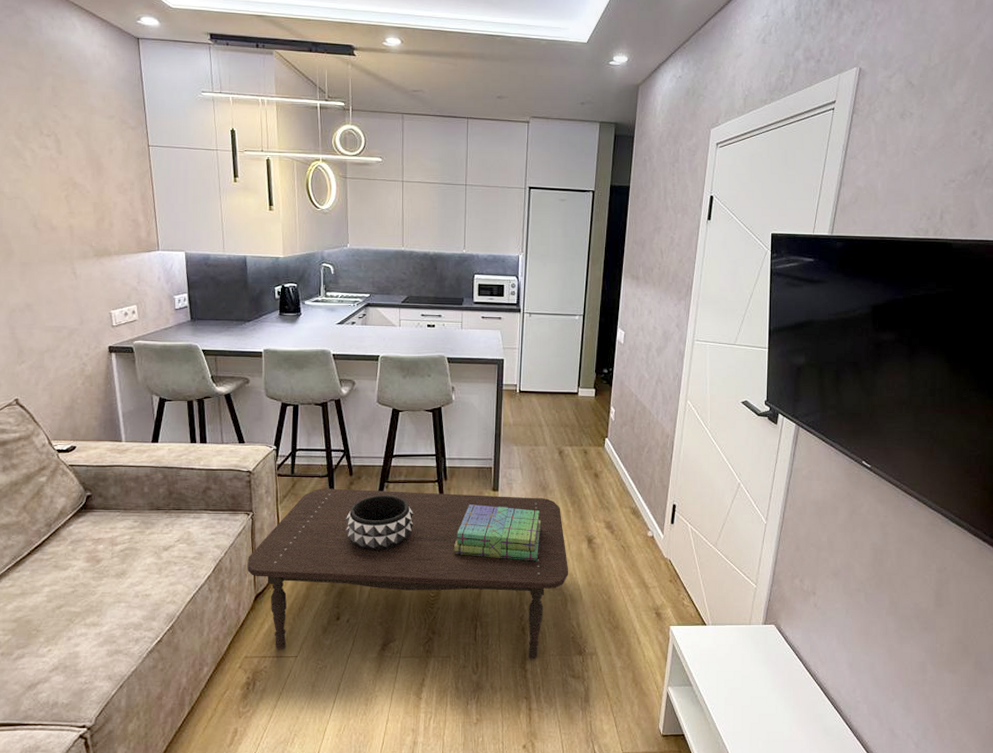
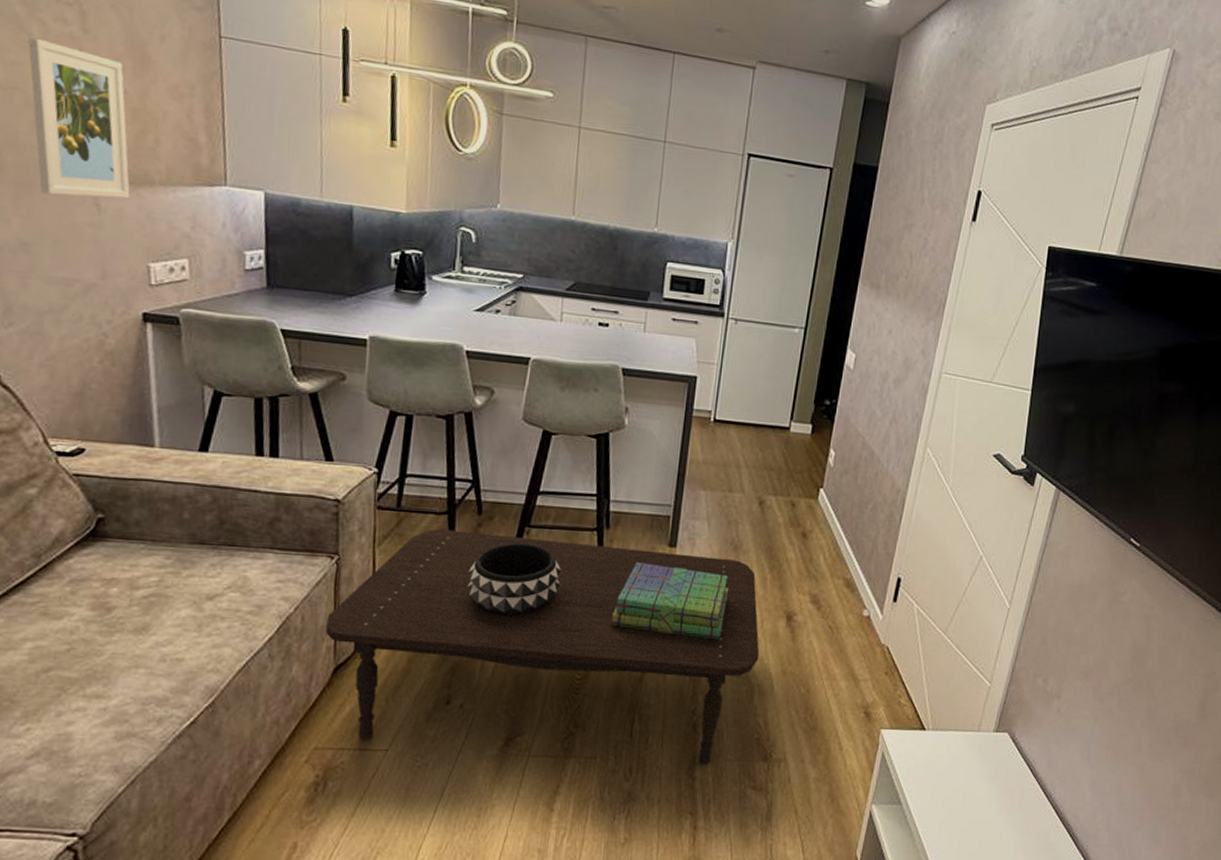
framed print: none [24,161,95,269] -> present [28,37,130,199]

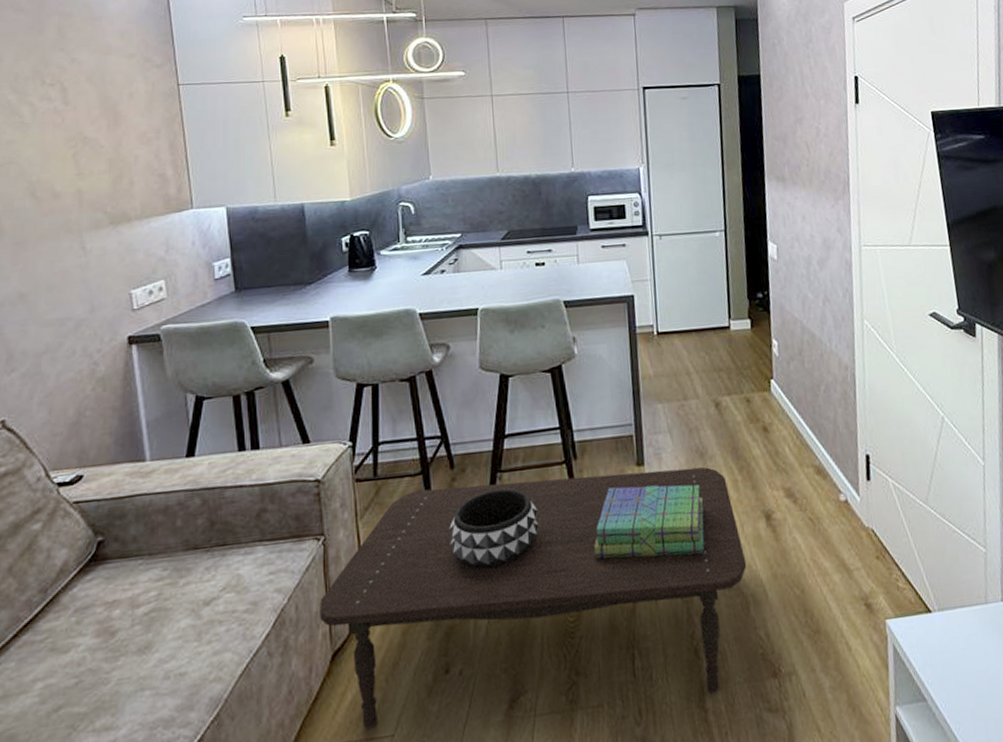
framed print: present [28,37,130,199] -> none [20,117,111,248]

